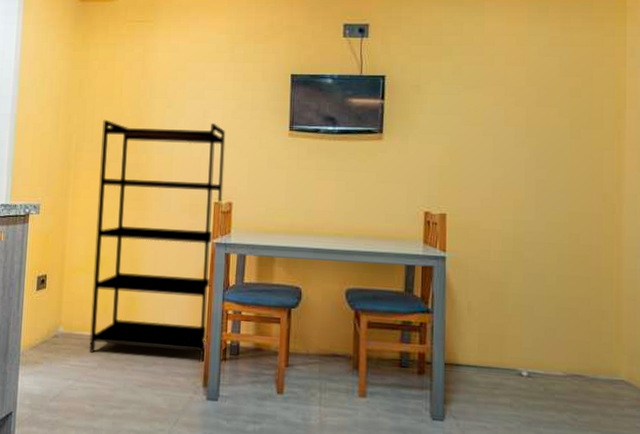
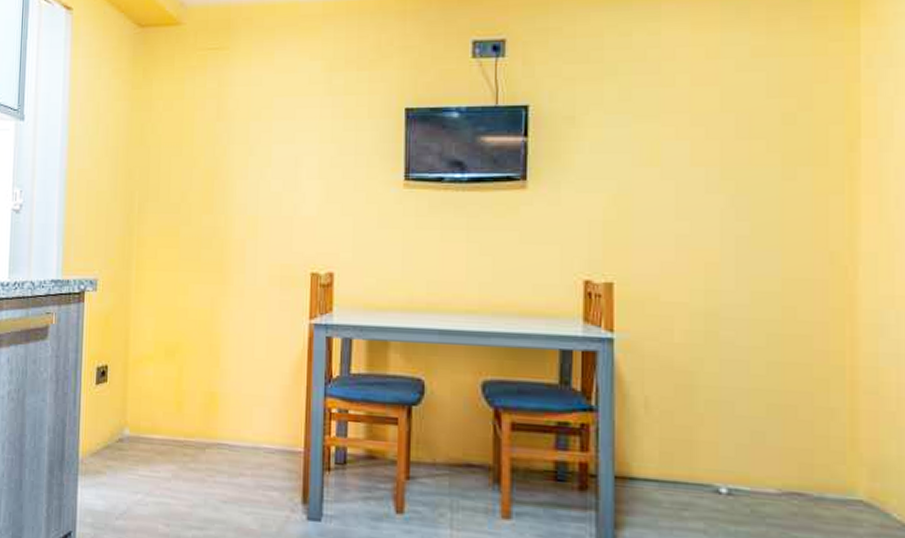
shelving unit: present [89,119,226,363] -> none [161,172,324,473]

